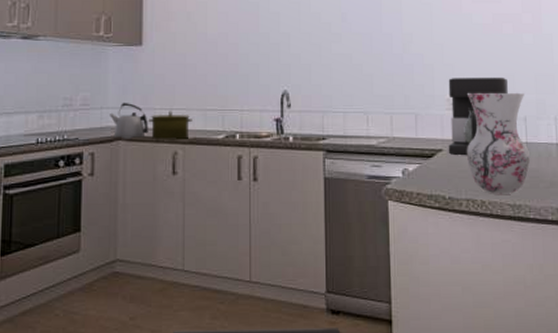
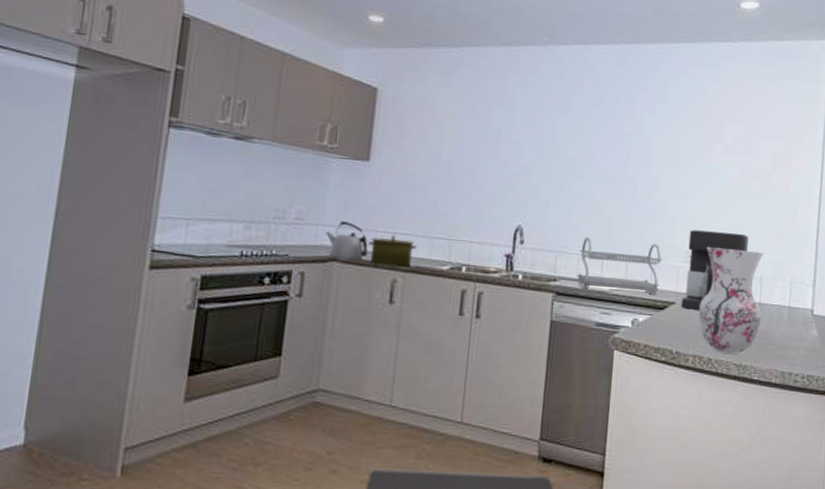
dish rack: none [344,95,425,145] -> present [577,237,662,295]

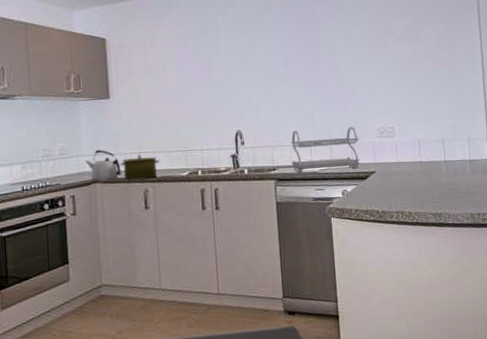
coffee maker: present [680,229,749,310] -> none [378,106,428,175]
vase: present [698,247,763,354] -> none [395,119,449,206]

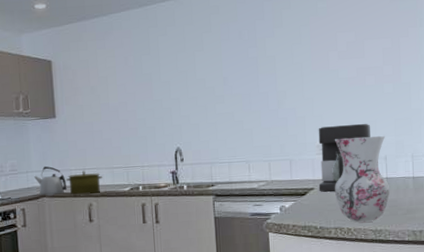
dish rack: present [291,126,360,173] -> none [230,143,298,189]
coffee maker: none [378,106,428,175] -> present [318,123,370,192]
vase: none [395,119,449,206] -> present [334,135,390,222]

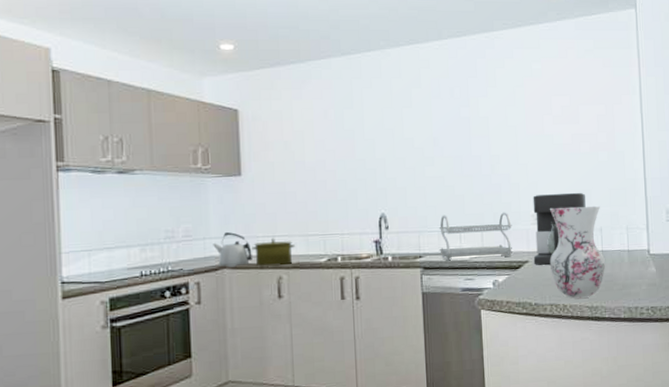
dish rack: none [230,143,298,189] -> present [439,212,512,261]

